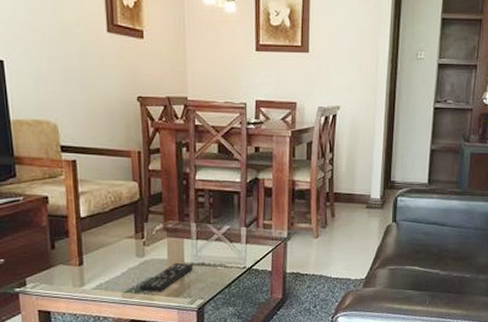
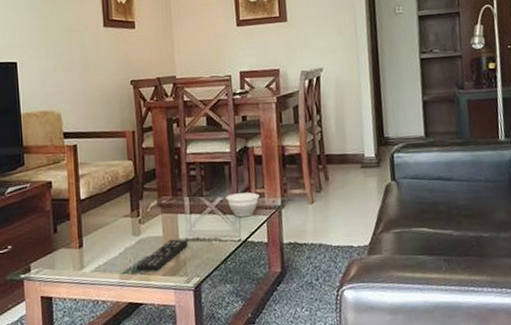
bowl: none [233,223,267,246] -> present [225,192,260,218]

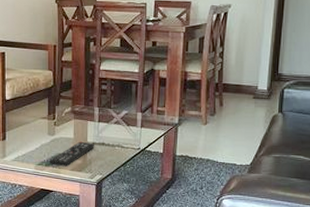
bowl: present [225,192,260,218] -> none [130,109,160,130]

